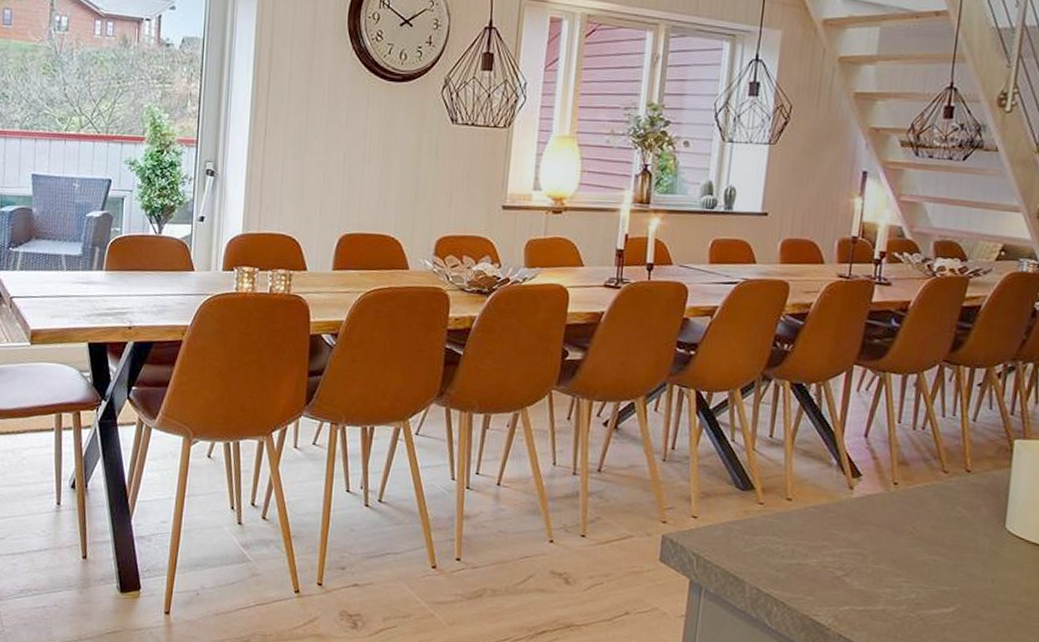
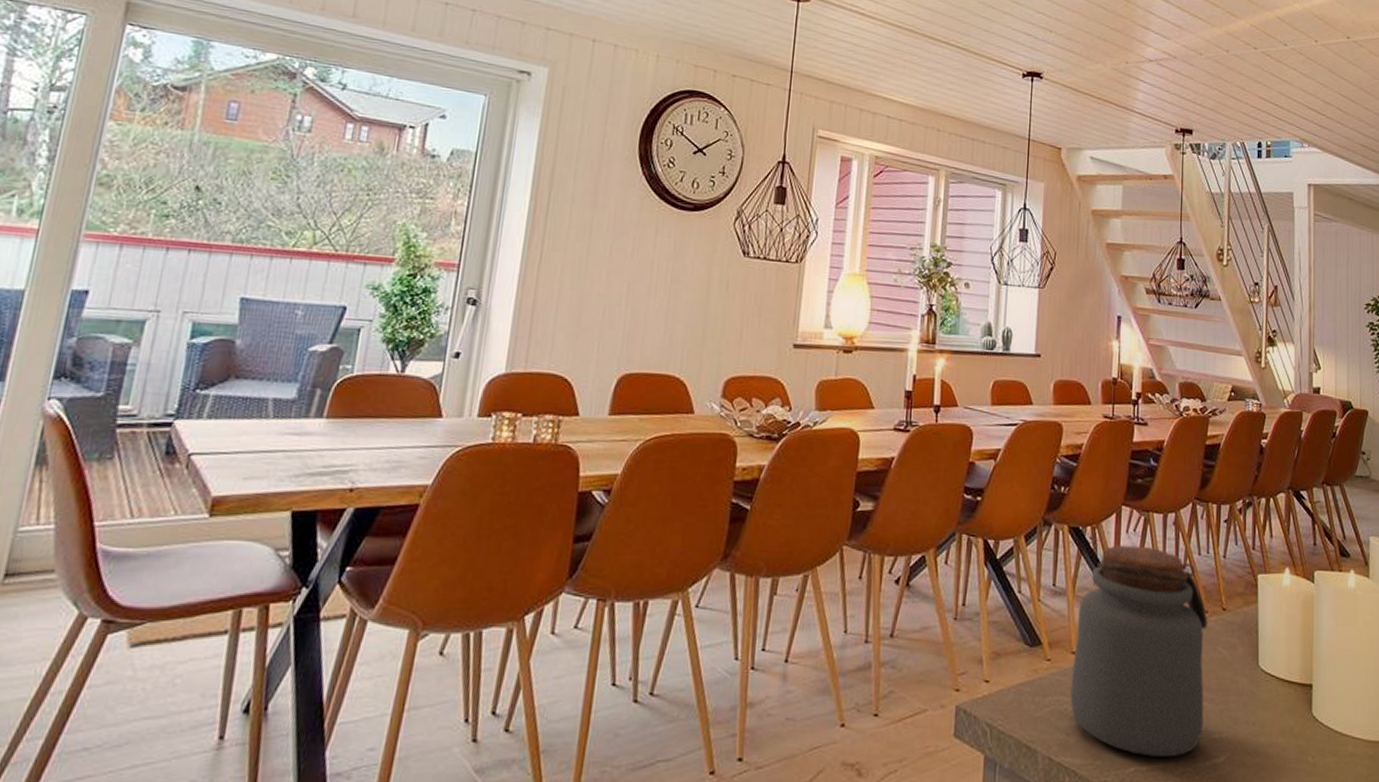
jar: none [782,402,948,602] -> present [1070,545,1208,756]

